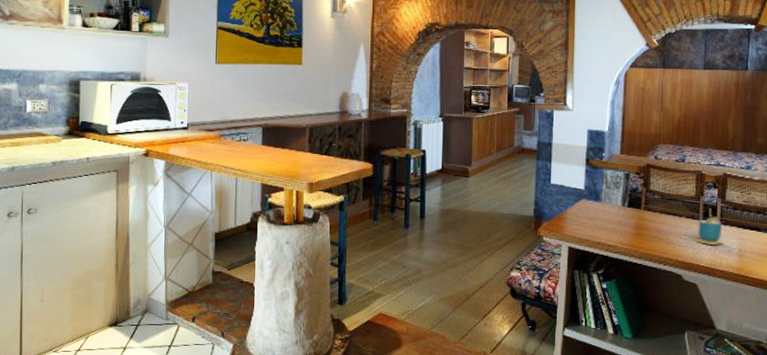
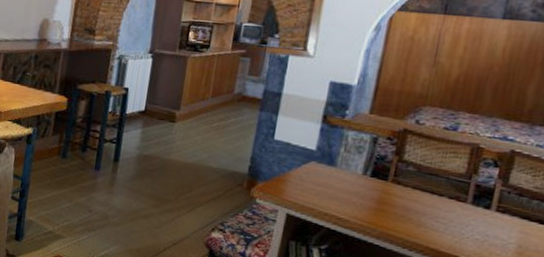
cup: present [694,208,723,245] -> none [455,191,498,237]

